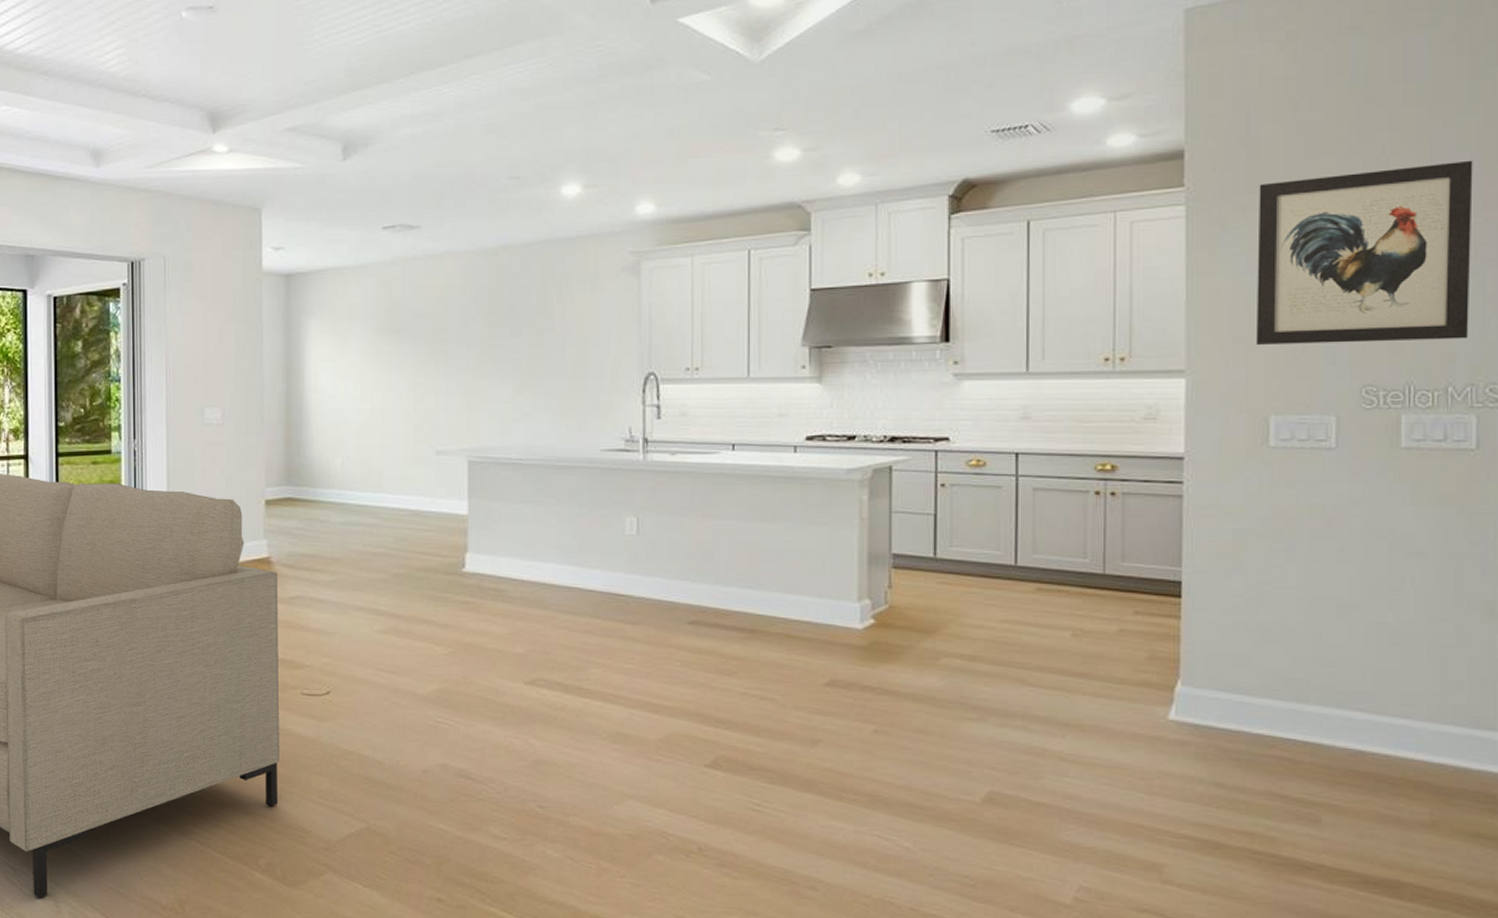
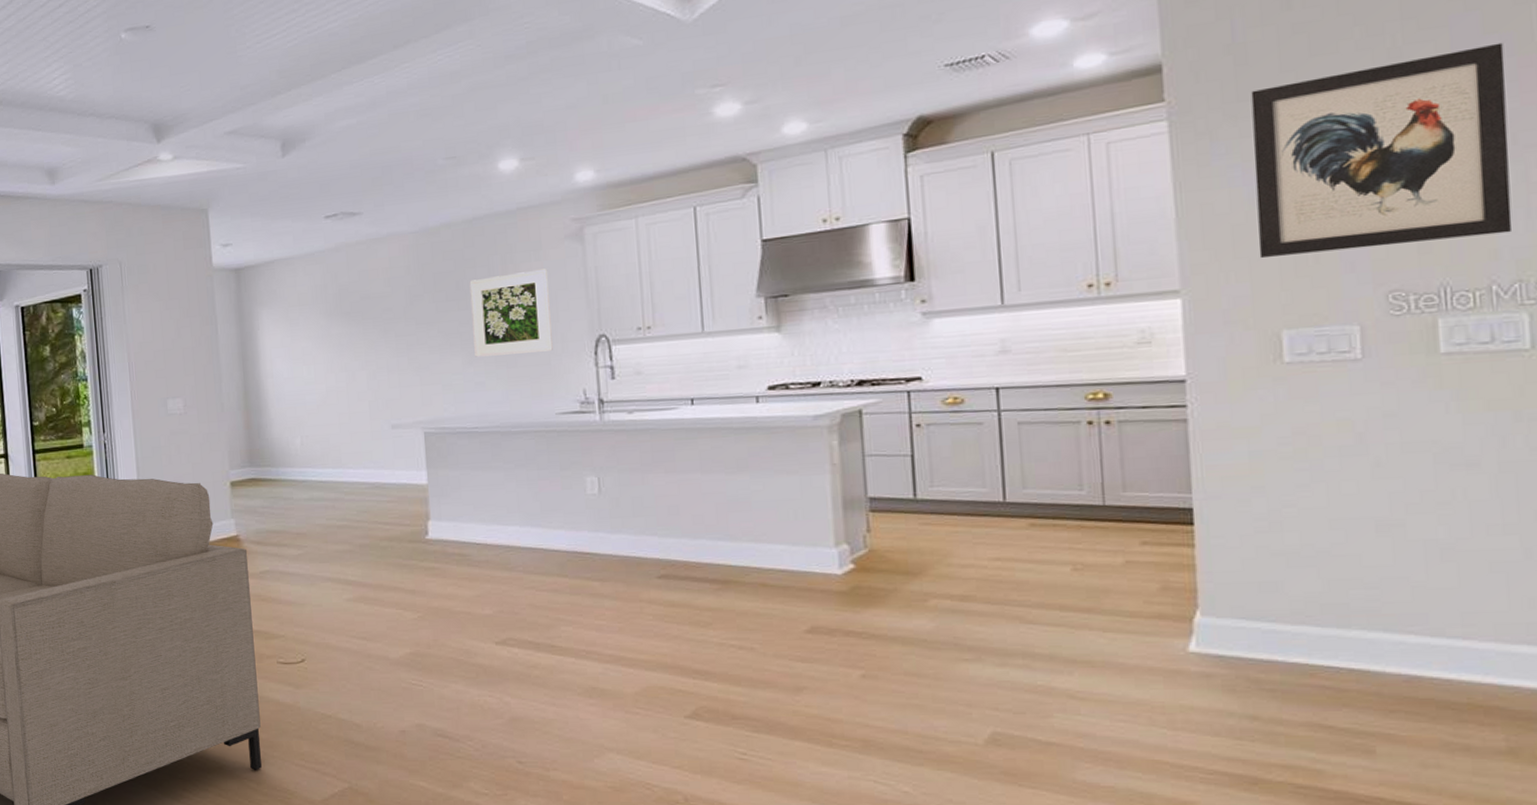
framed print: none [524,300,602,386] -> present [469,268,553,357]

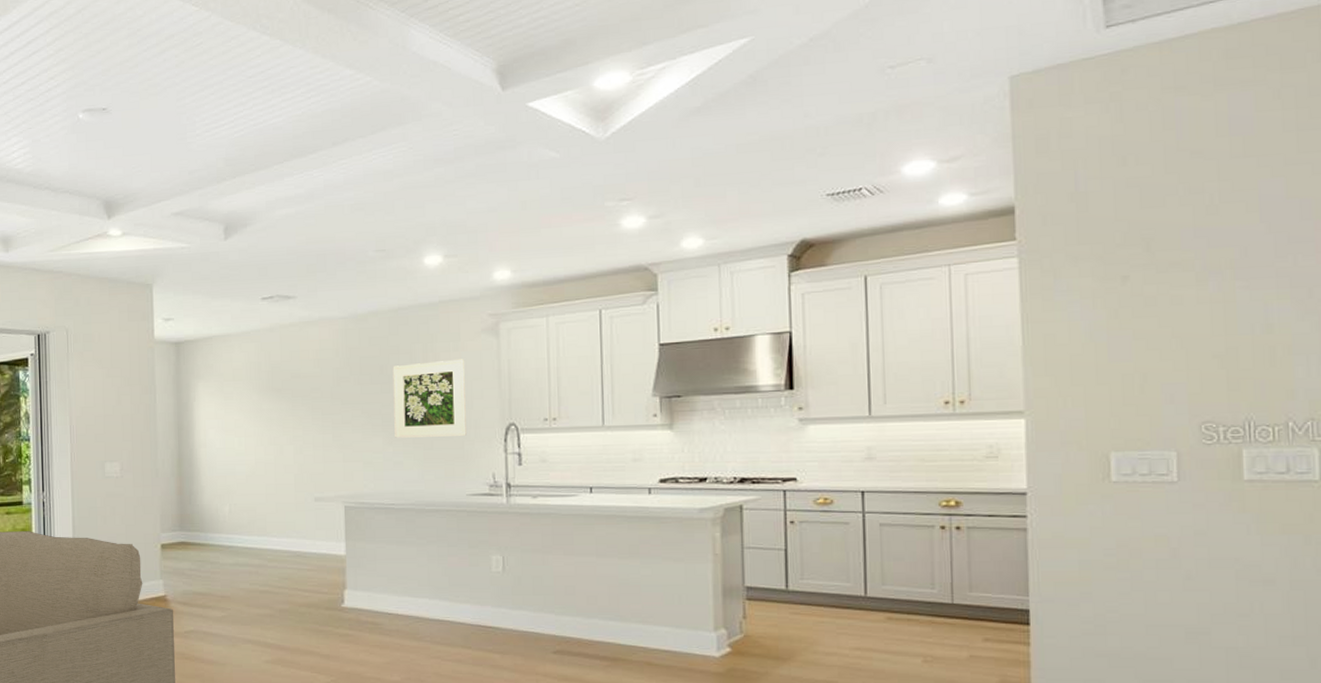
wall art: present [1251,42,1513,259] -> none [1090,207,1307,387]

